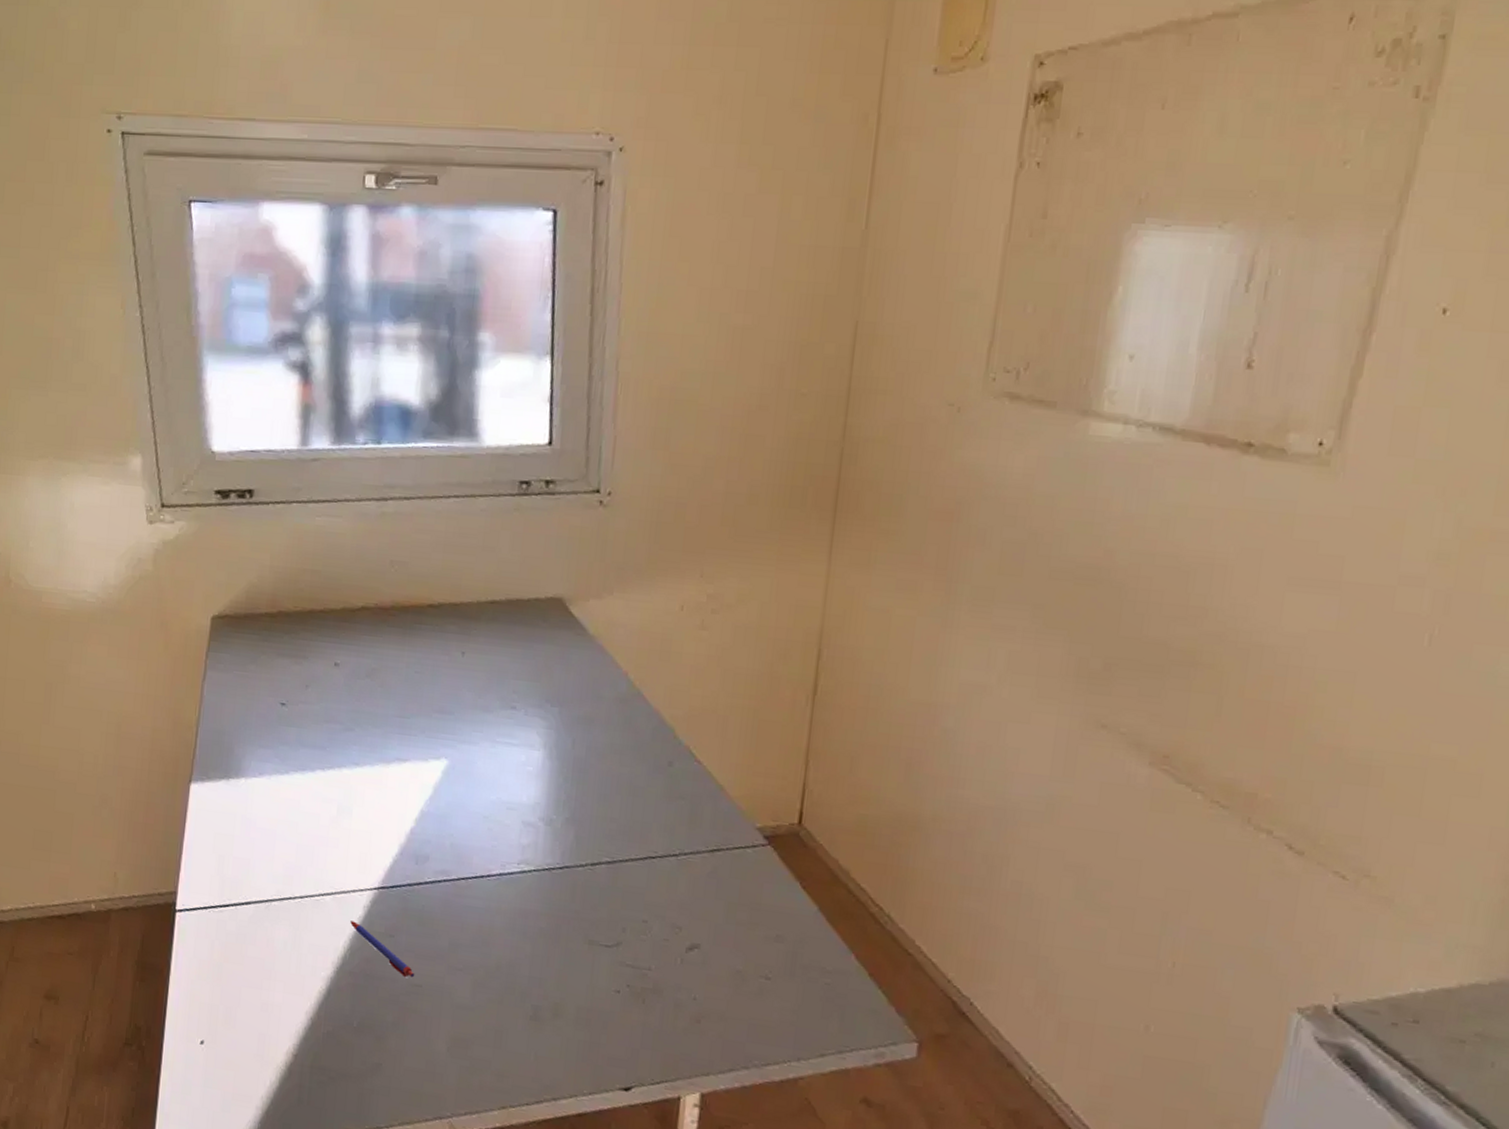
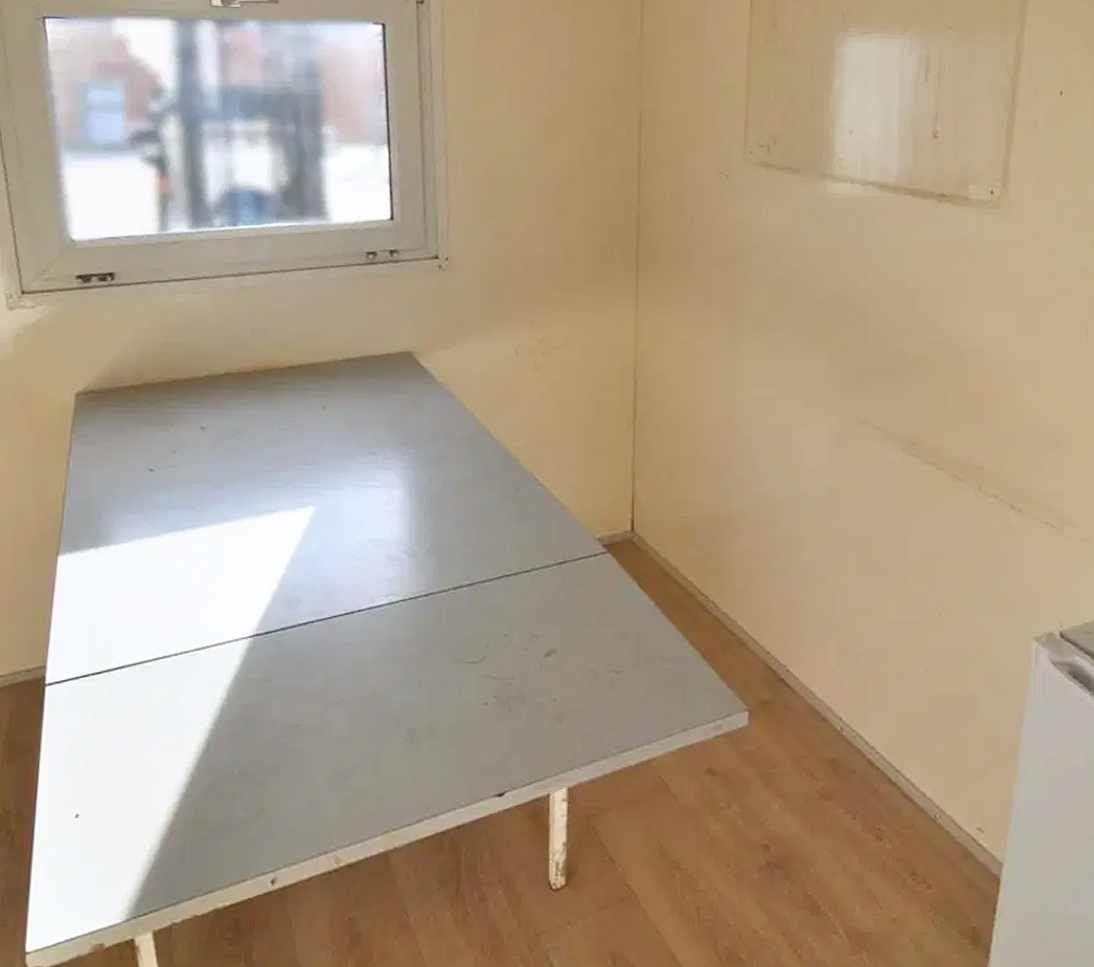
pen: present [350,921,415,978] -> none [227,671,294,720]

